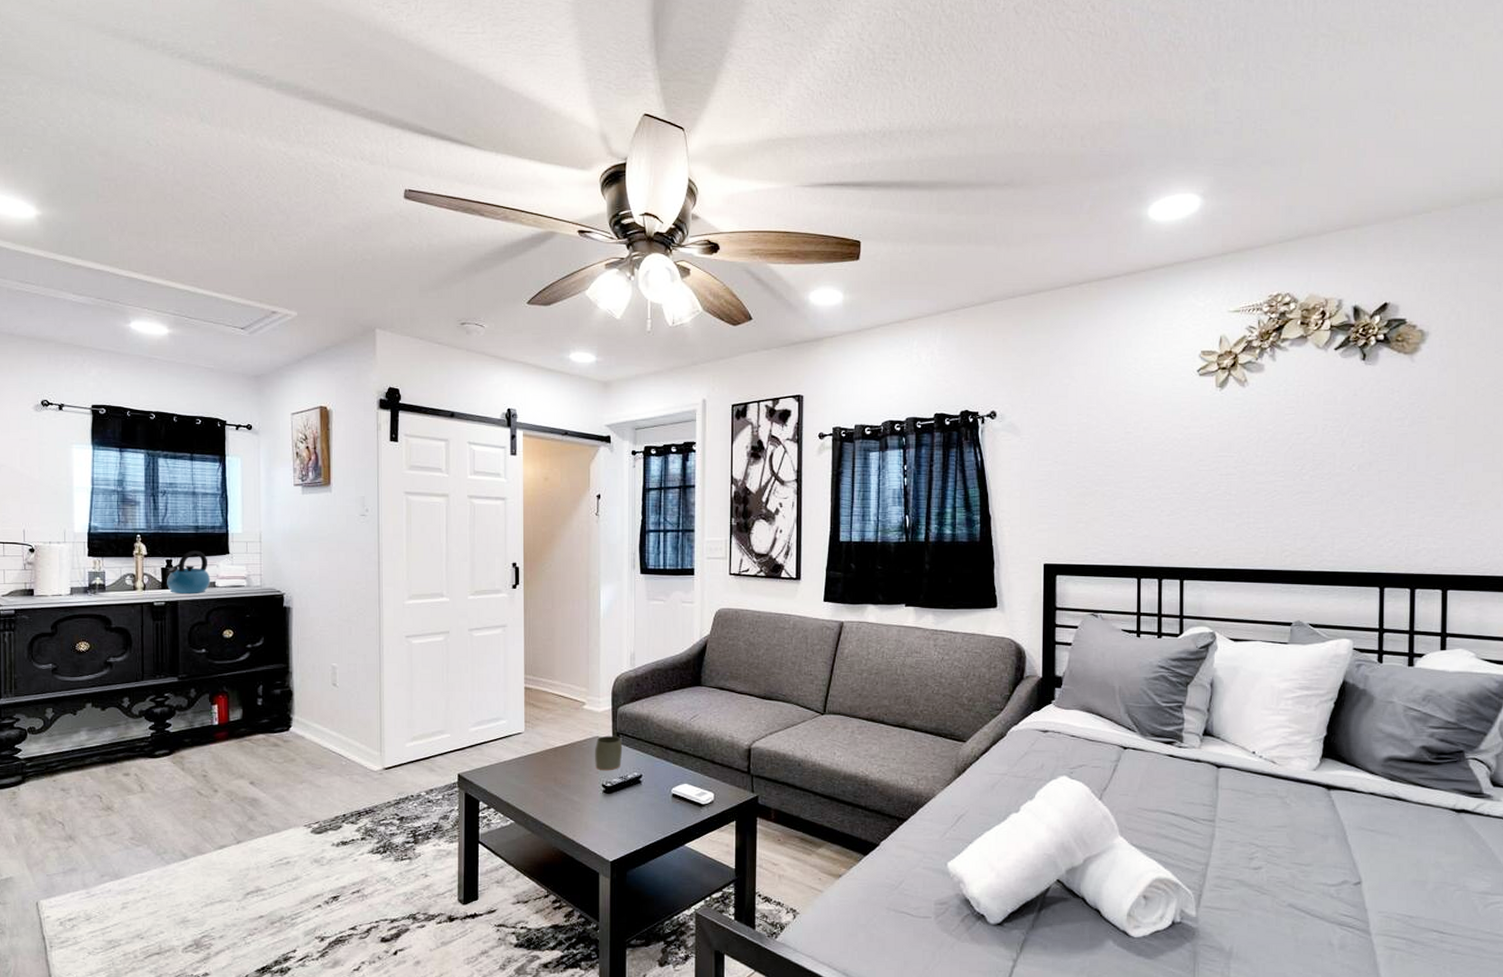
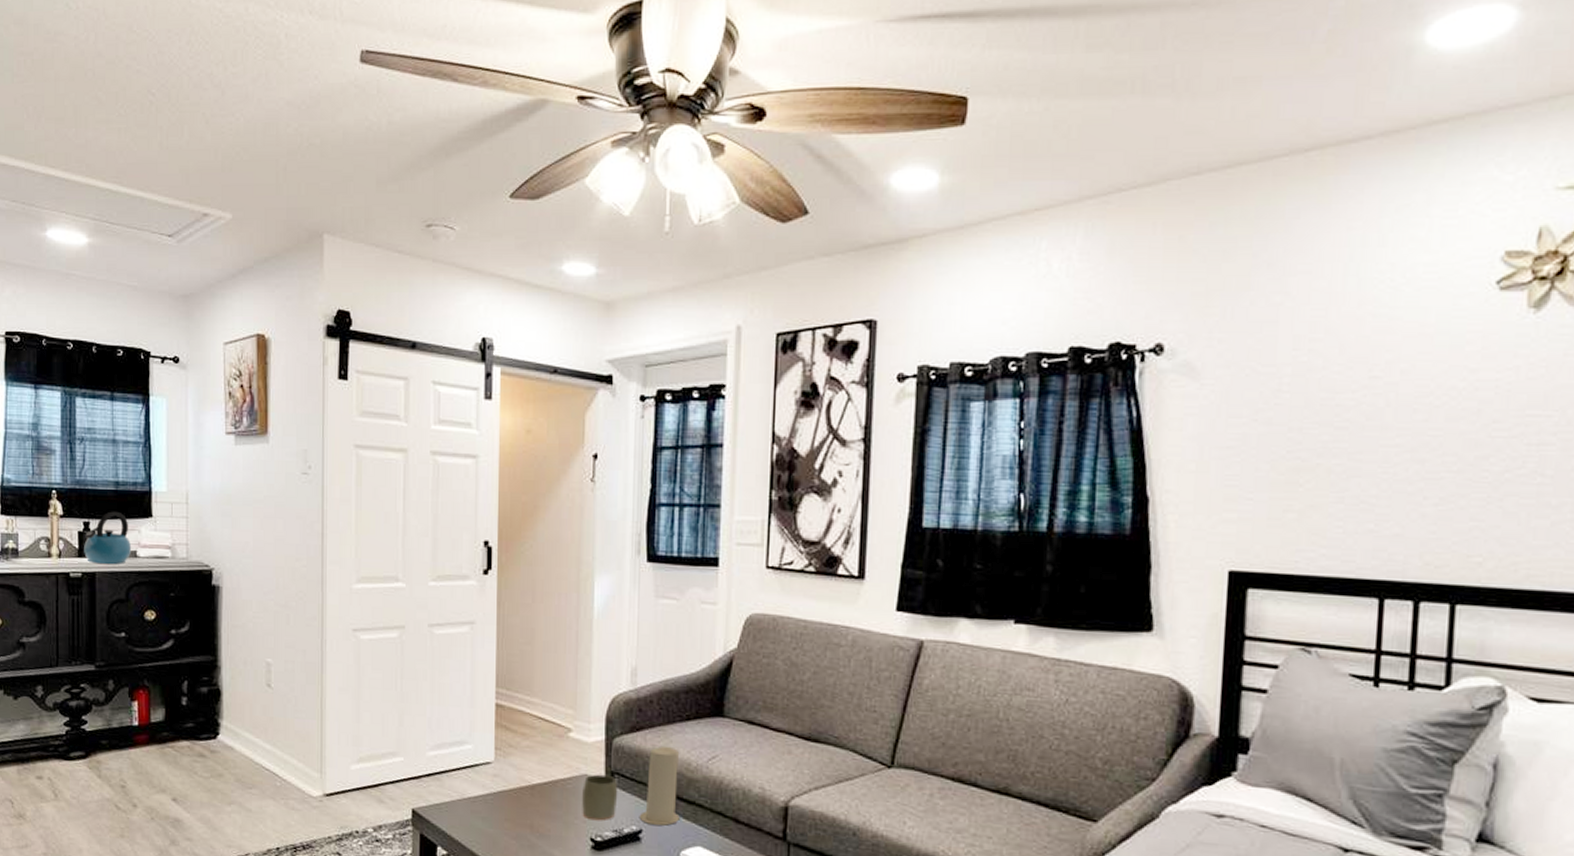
candle: none [639,710,670,770] -> present [639,745,680,826]

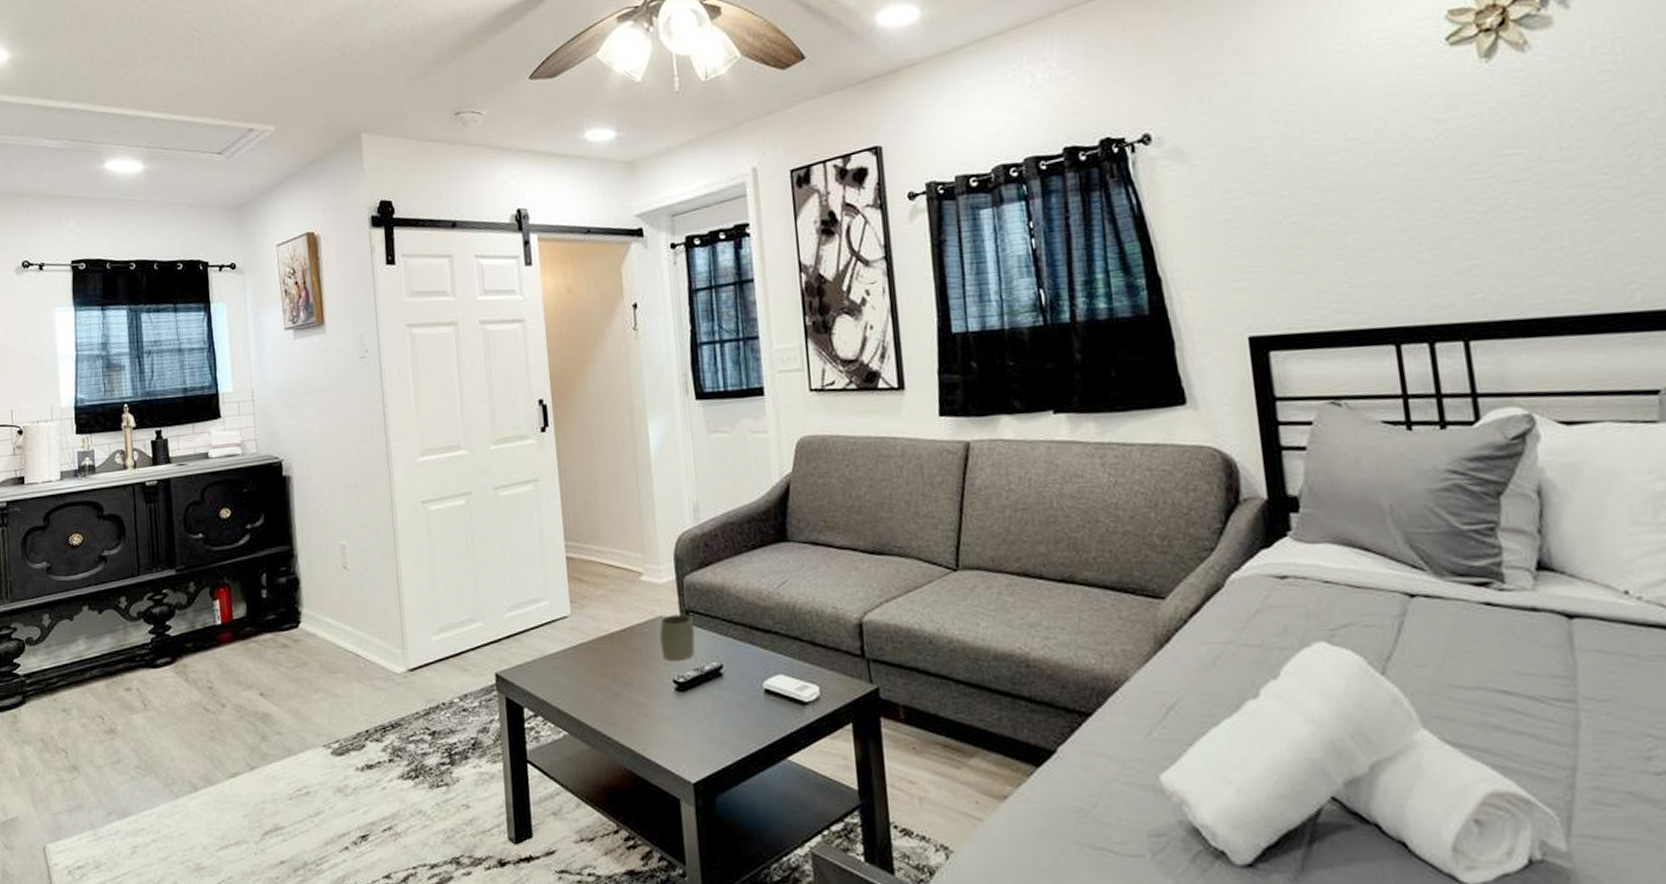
kettle: present [84,511,132,565] -> none [157,416,204,470]
candle: present [639,745,680,826] -> none [718,577,758,658]

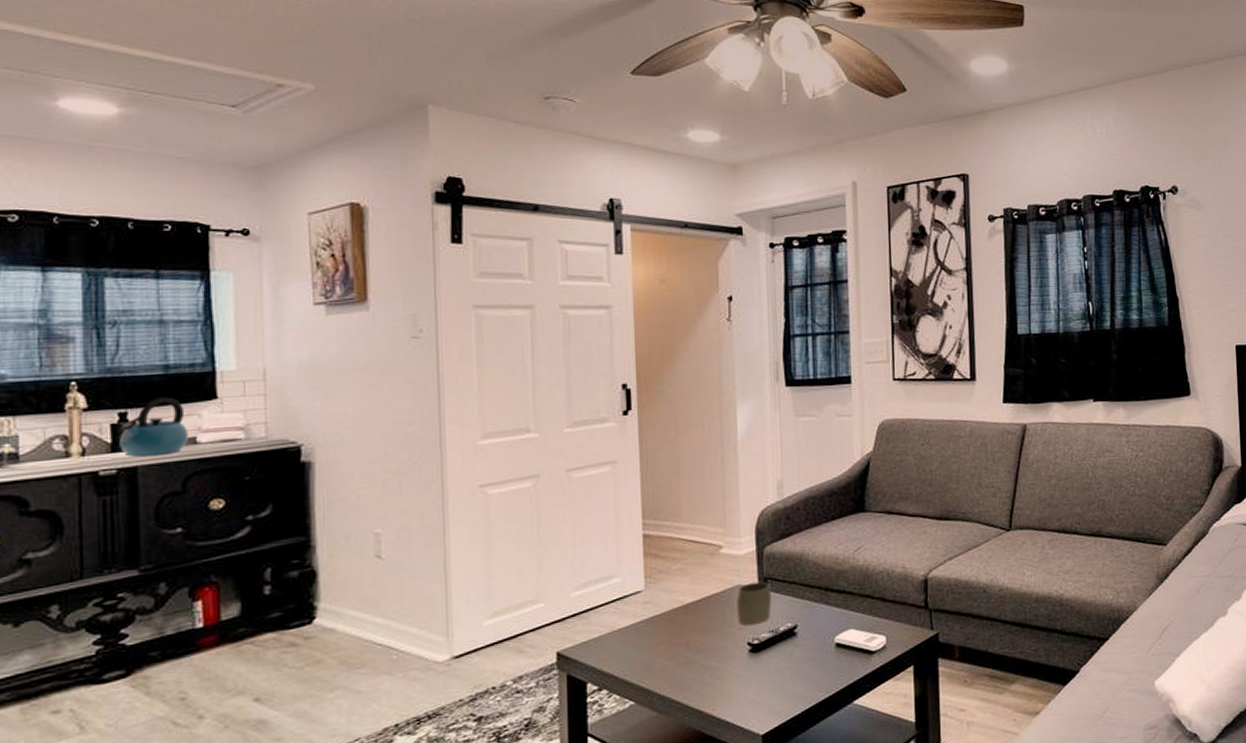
kettle: none [157,416,204,470] -> present [119,397,189,458]

